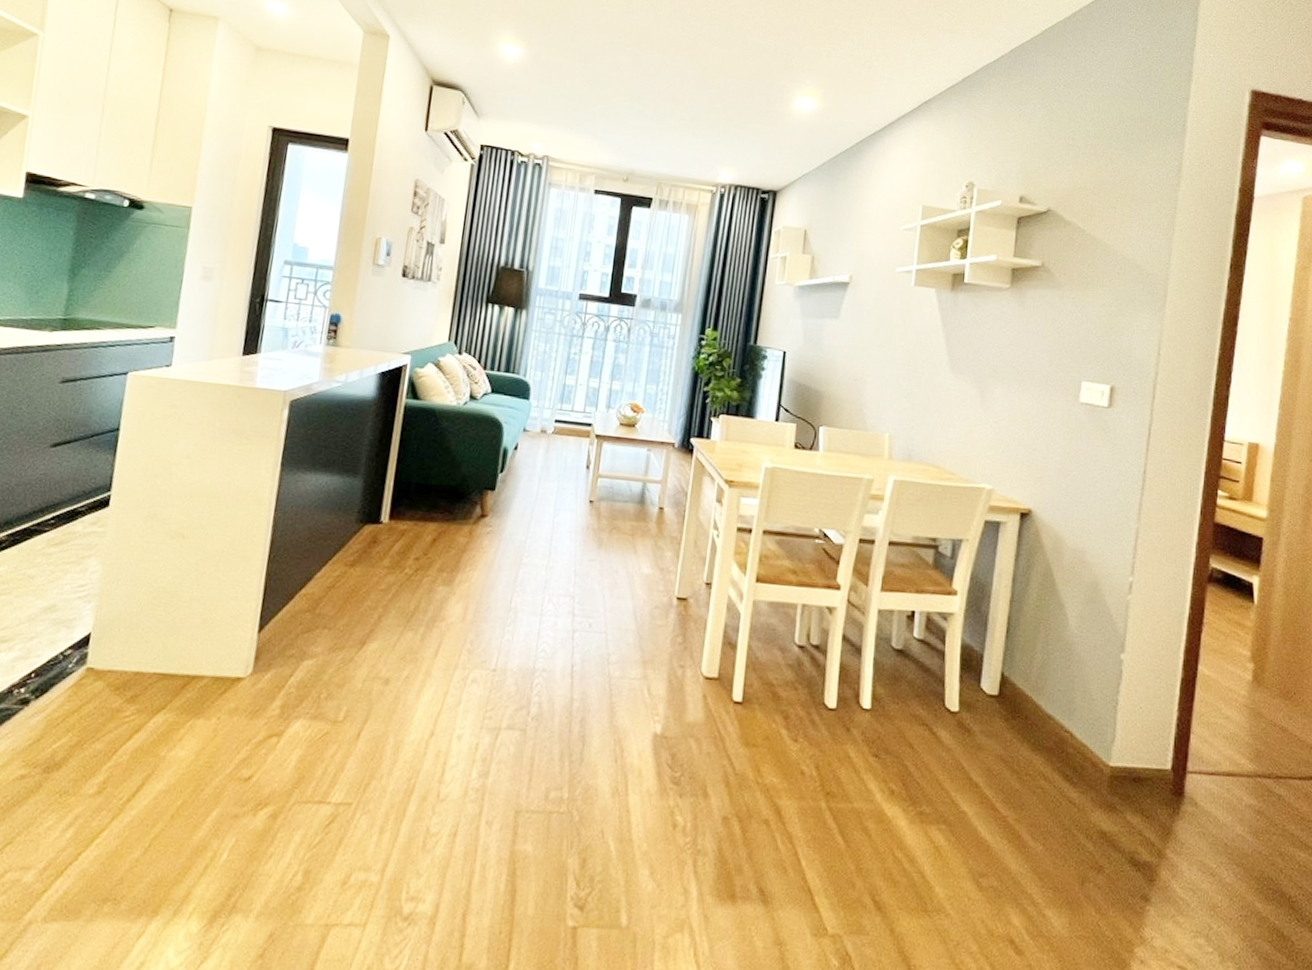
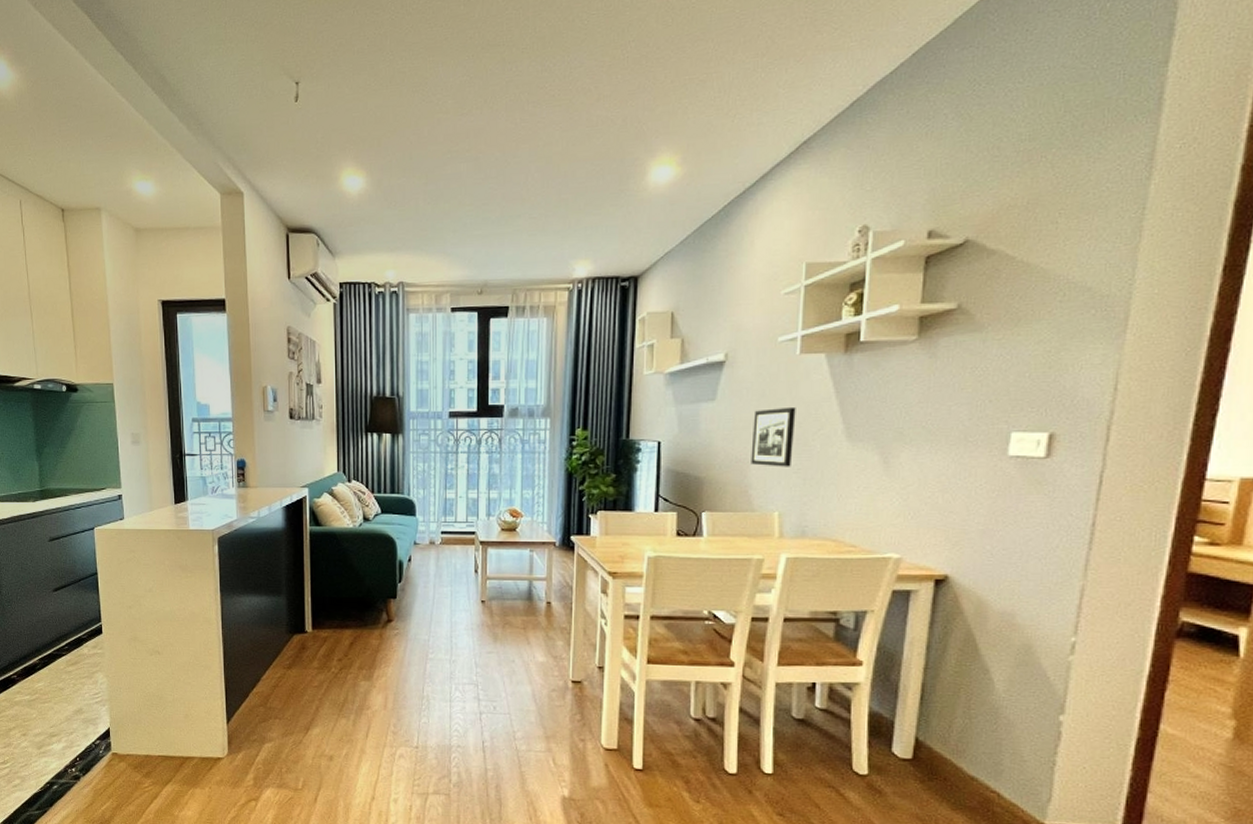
picture frame: none [867,333,909,391] -> present [751,406,796,467]

